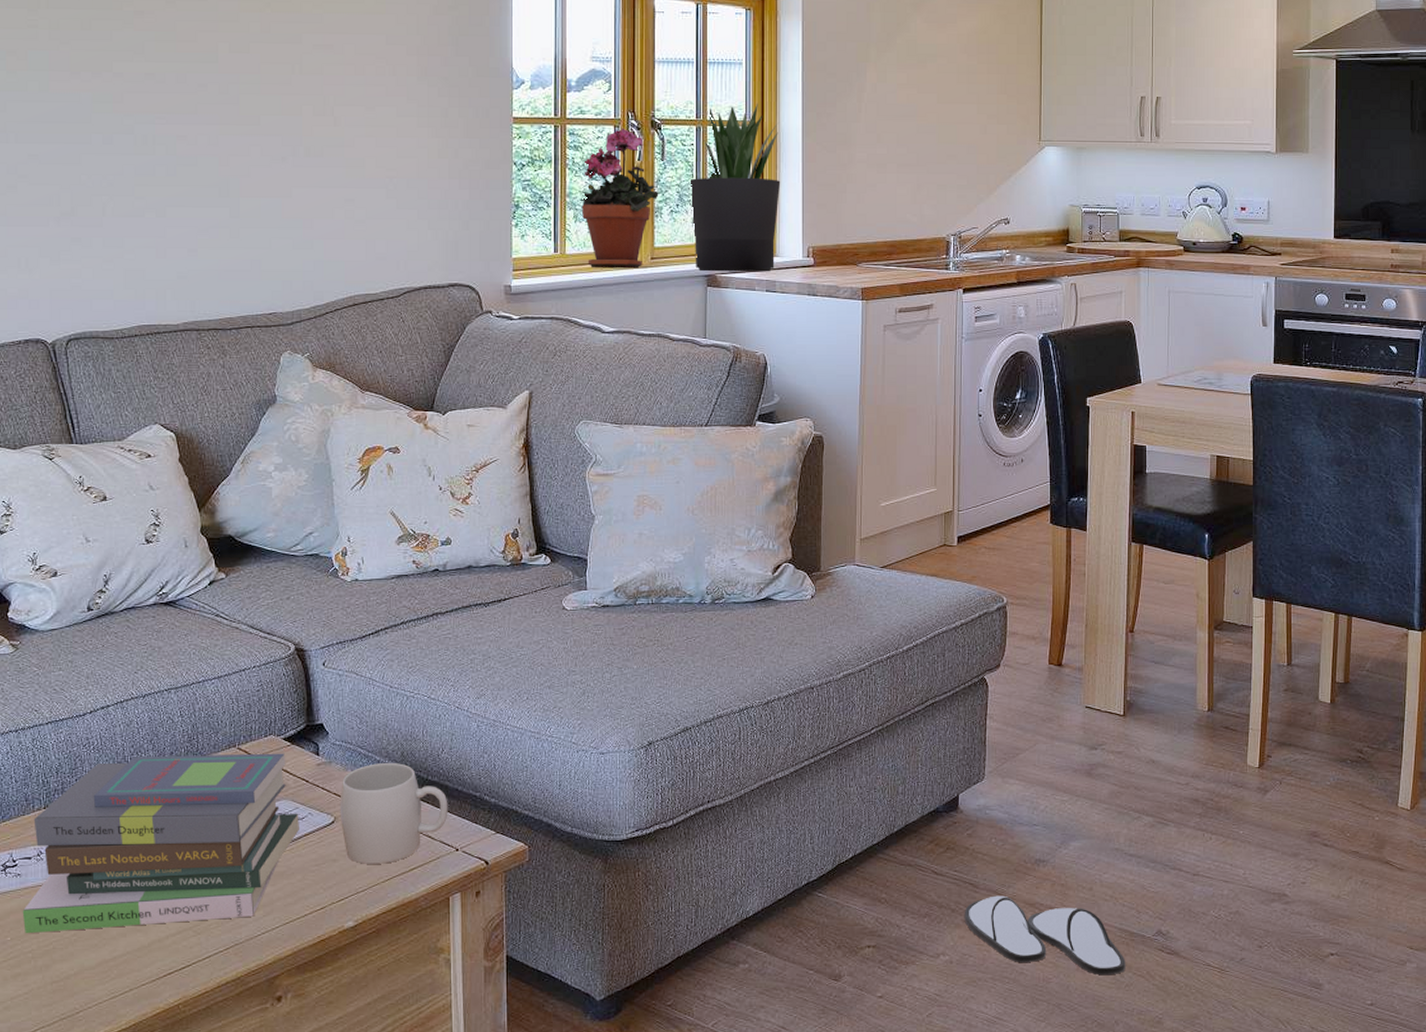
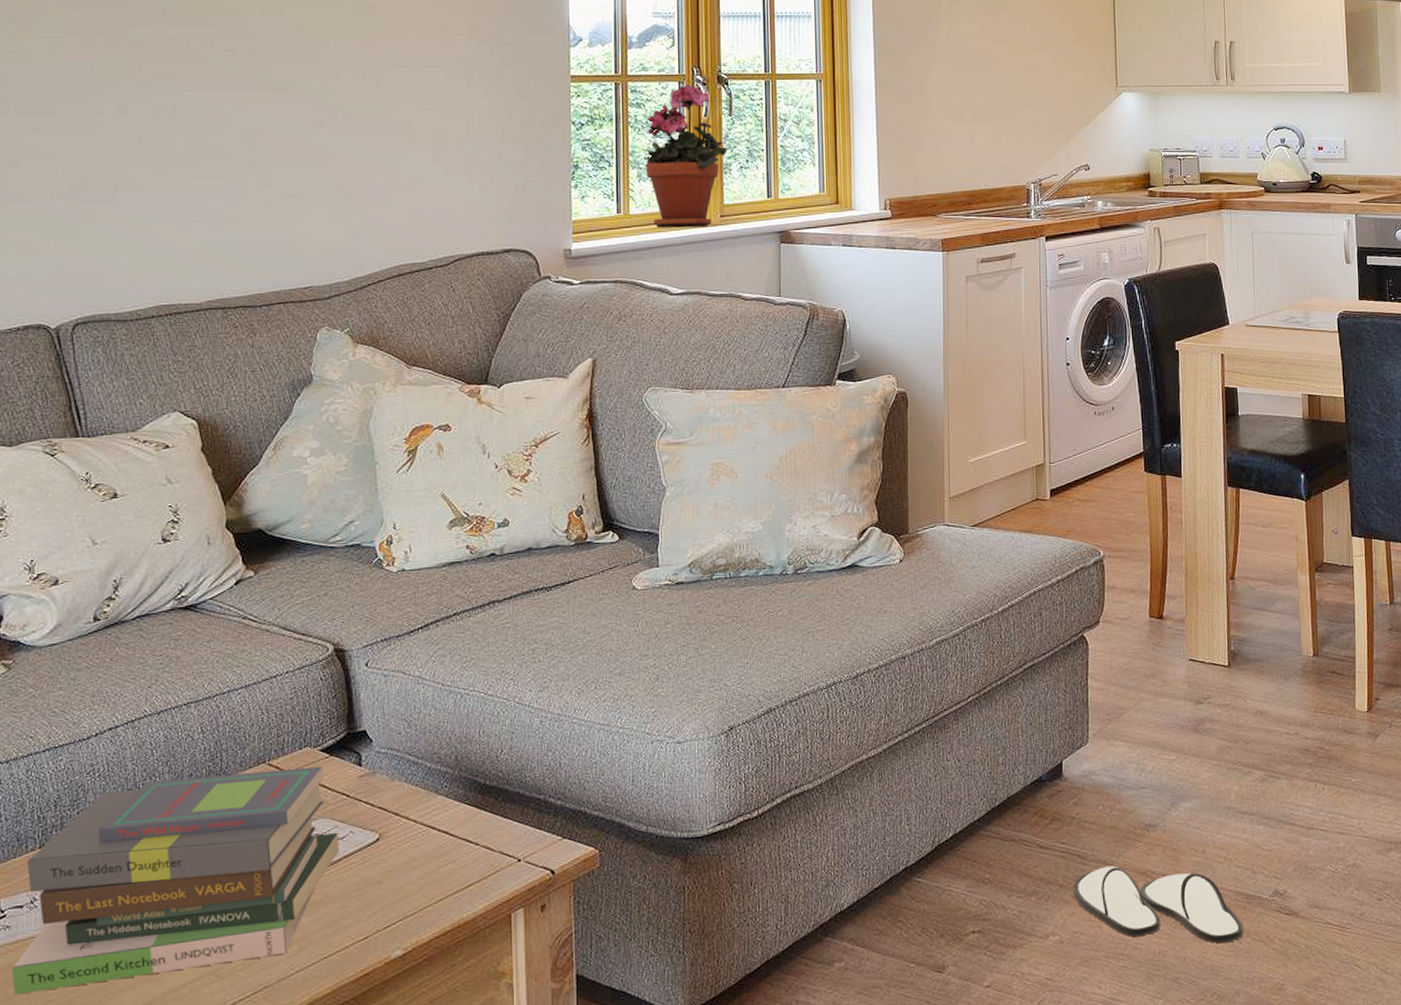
mug: present [339,762,448,864] -> none [385,768,509,884]
planter: present [688,103,781,272] -> none [758,55,855,228]

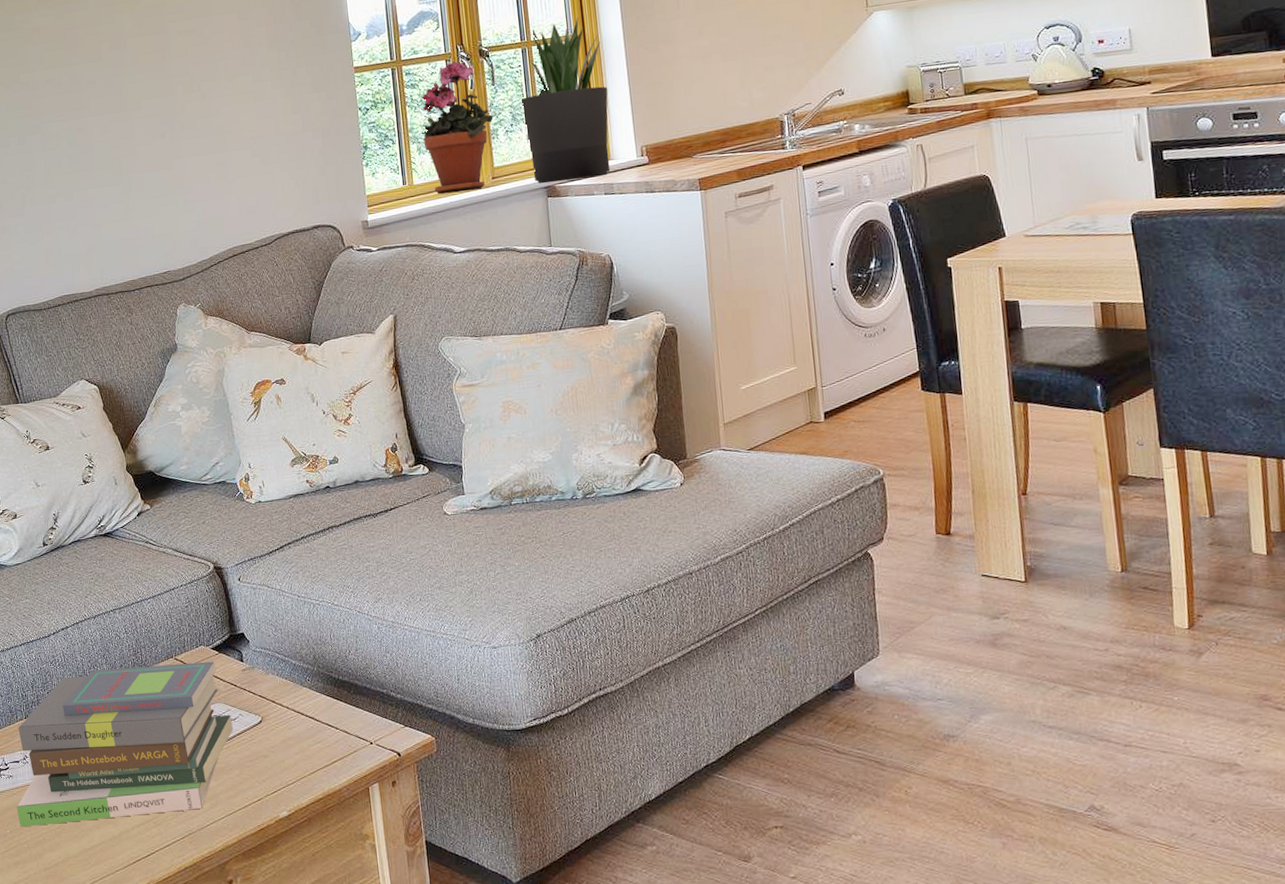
planter: none [758,55,855,228] -> present [519,17,611,184]
slippers: present [1073,865,1244,944] -> none [872,773,1058,854]

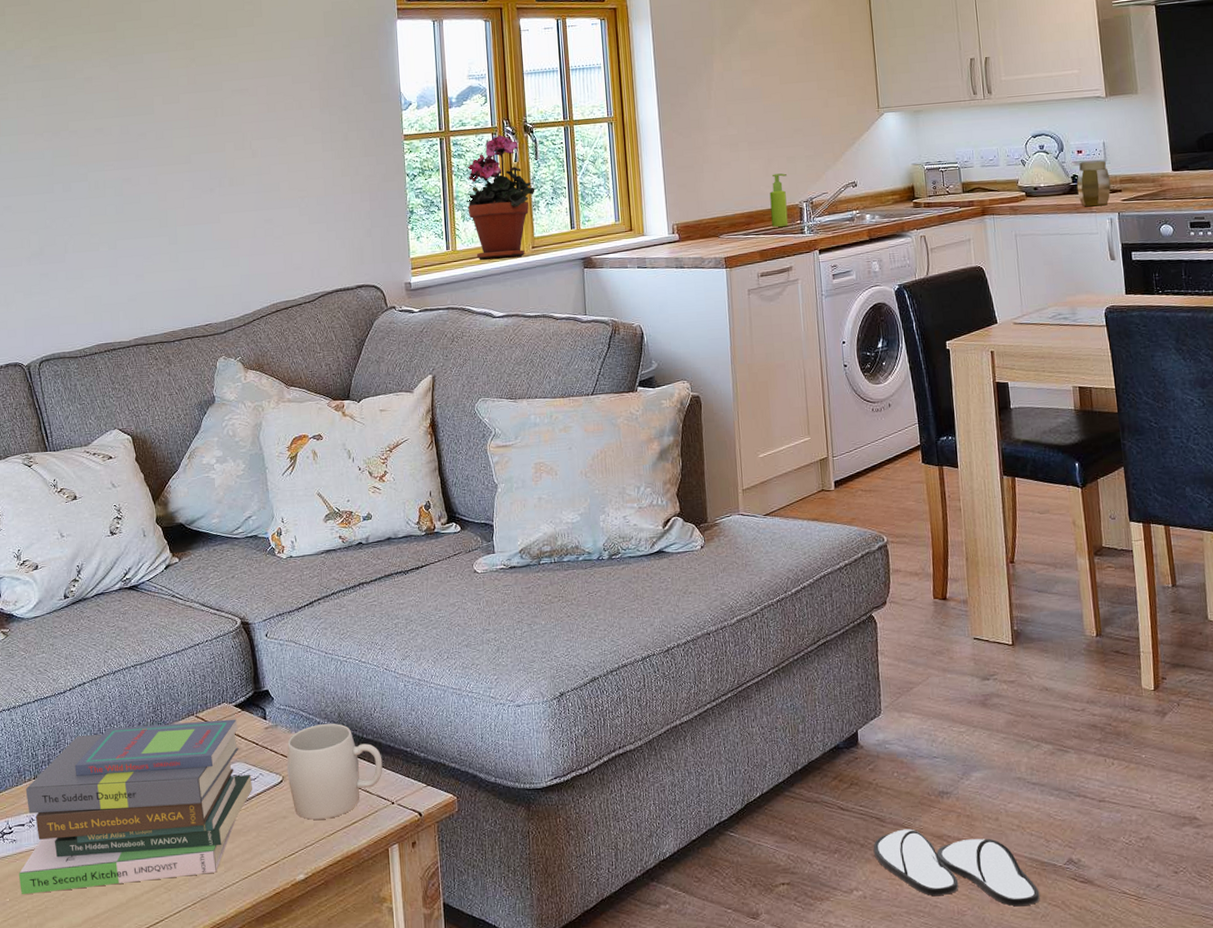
mug: none [264,665,360,759] -> present [286,723,383,820]
planter: present [519,17,611,184] -> none [560,100,644,256]
soap dispenser: none [746,84,768,144] -> present [769,173,789,228]
slippers: none [872,773,1058,854] -> present [873,829,1040,907]
jar: none [1097,49,1138,103] -> present [1076,160,1111,207]

